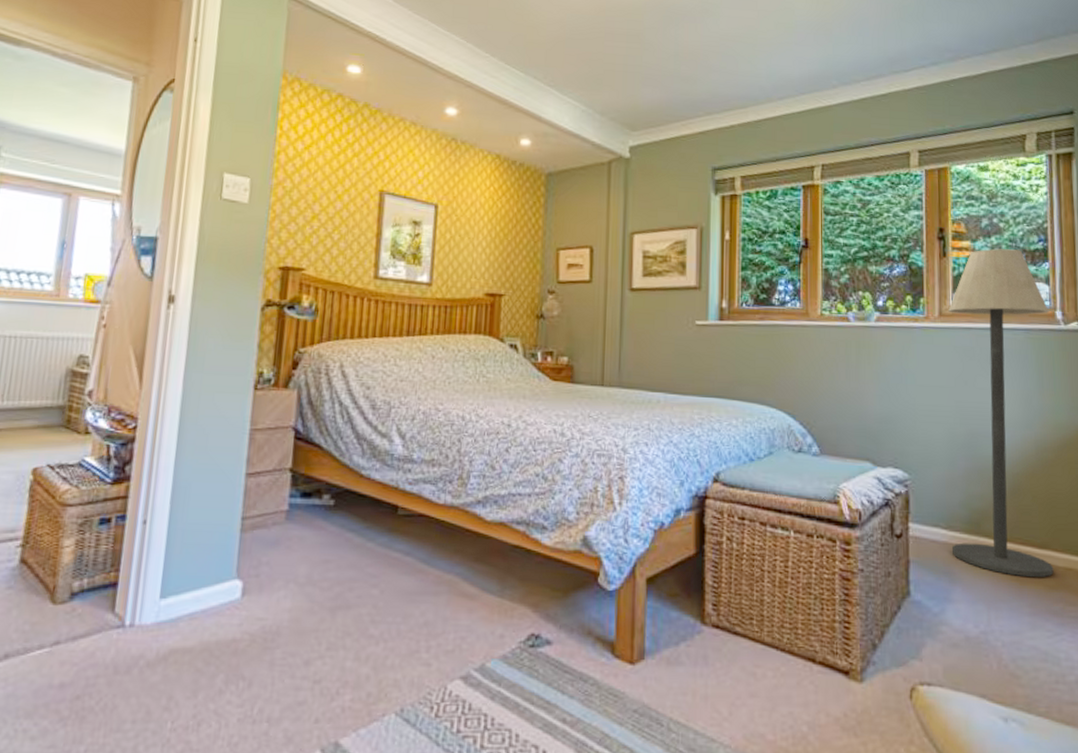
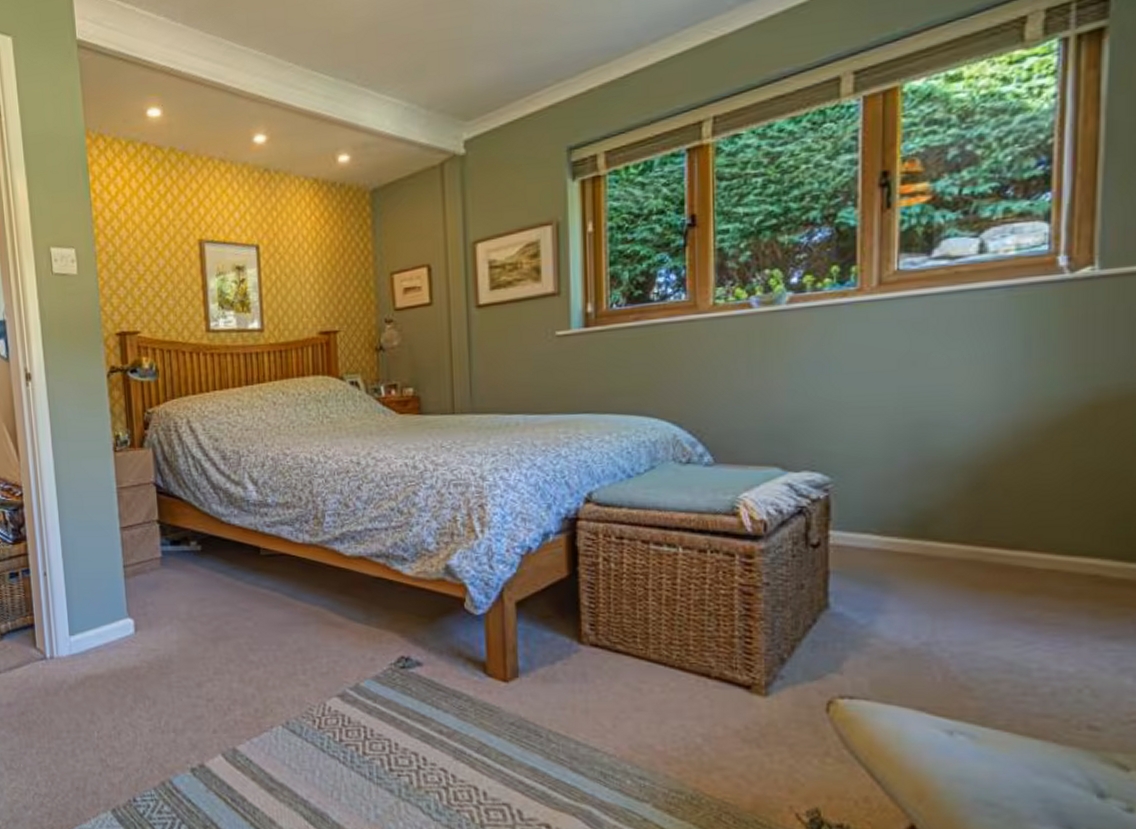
floor lamp: present [948,248,1054,578] -> none [885,182,1048,583]

